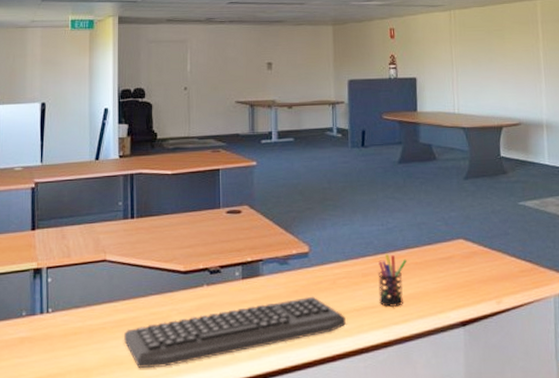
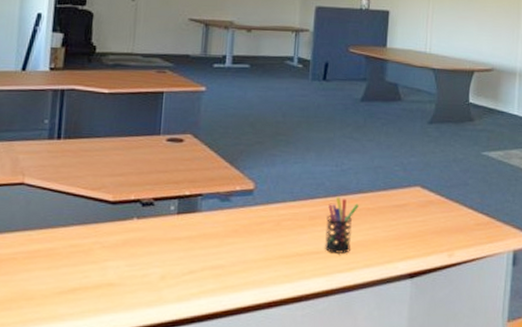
keyboard: present [124,296,346,369] -> none [37,237,287,306]

